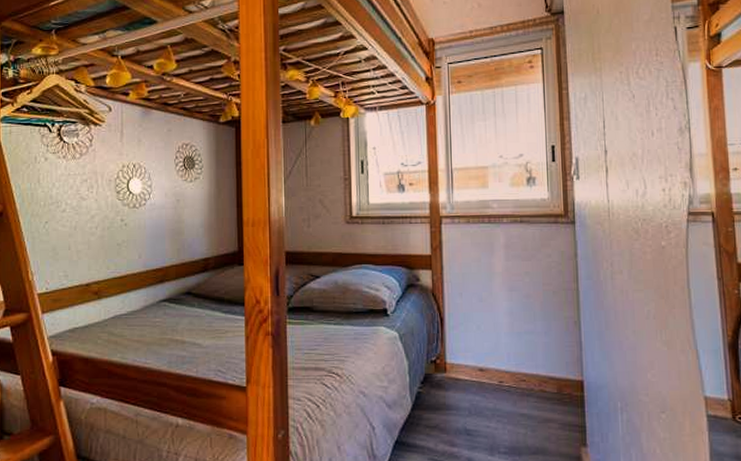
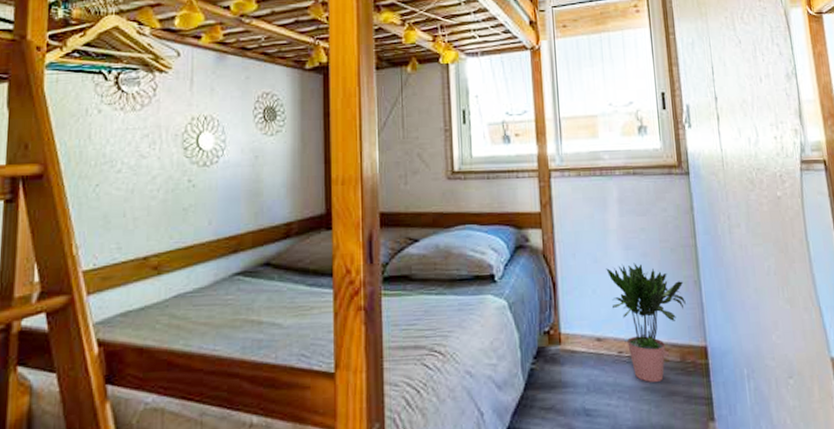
potted plant: none [490,303,565,409] -> present [606,263,686,382]

